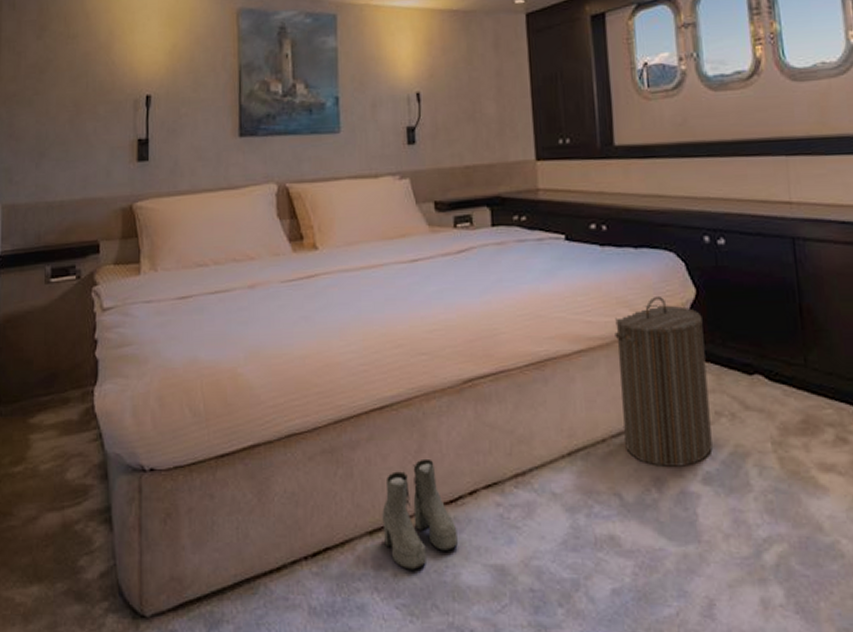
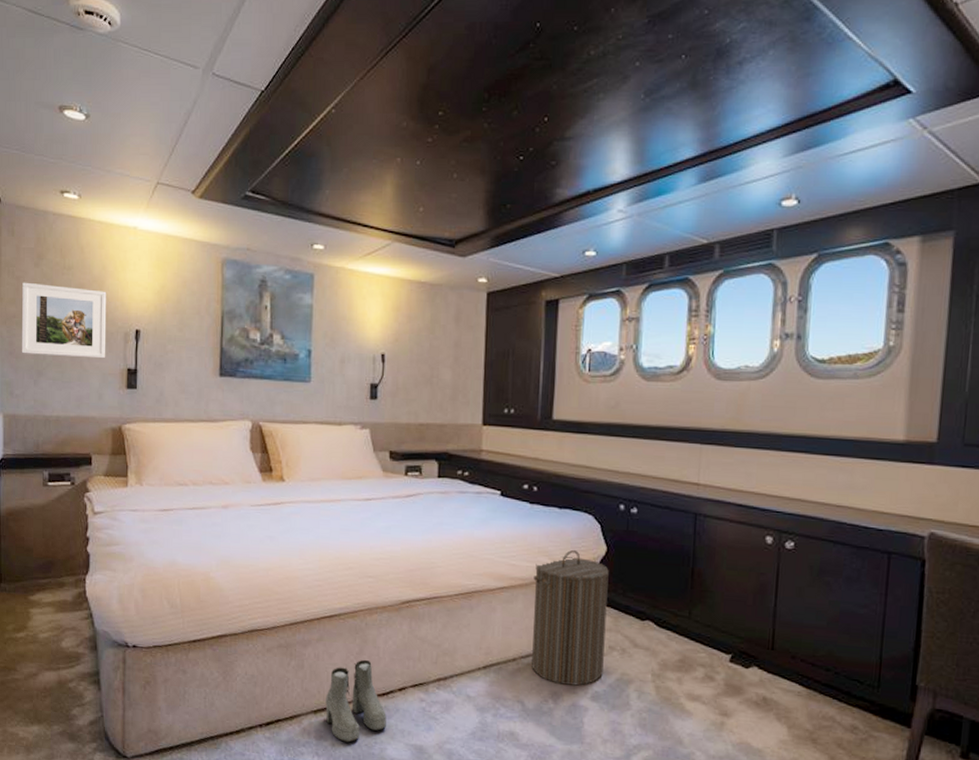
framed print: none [22,56,114,135] -> present [21,282,107,359]

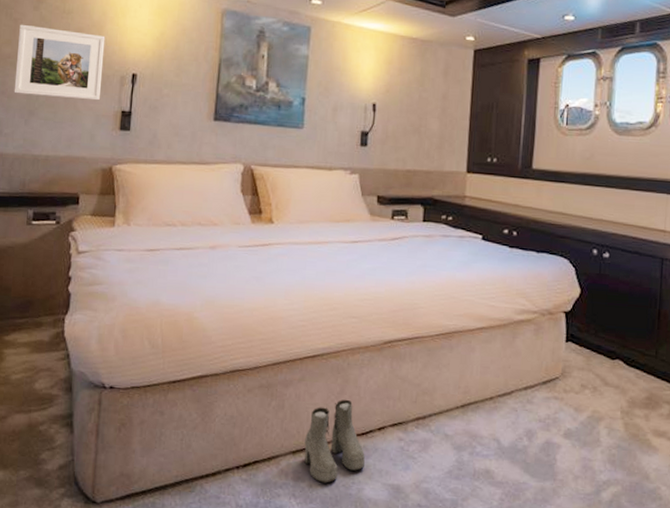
laundry hamper: present [532,549,609,686] -> none [508,291,582,424]

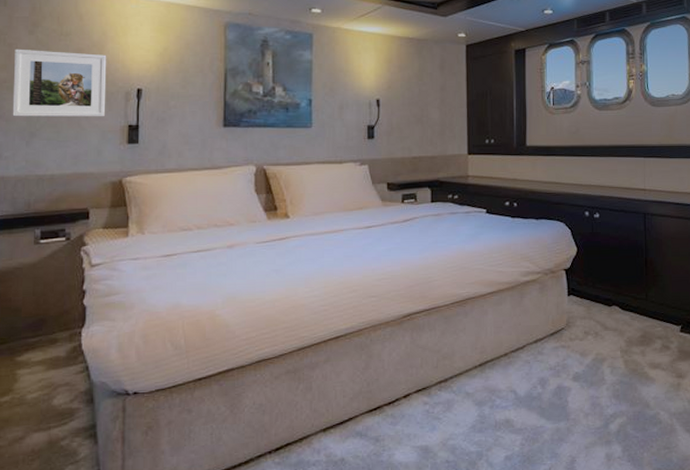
boots: present [304,399,365,484] -> none [334,373,393,455]

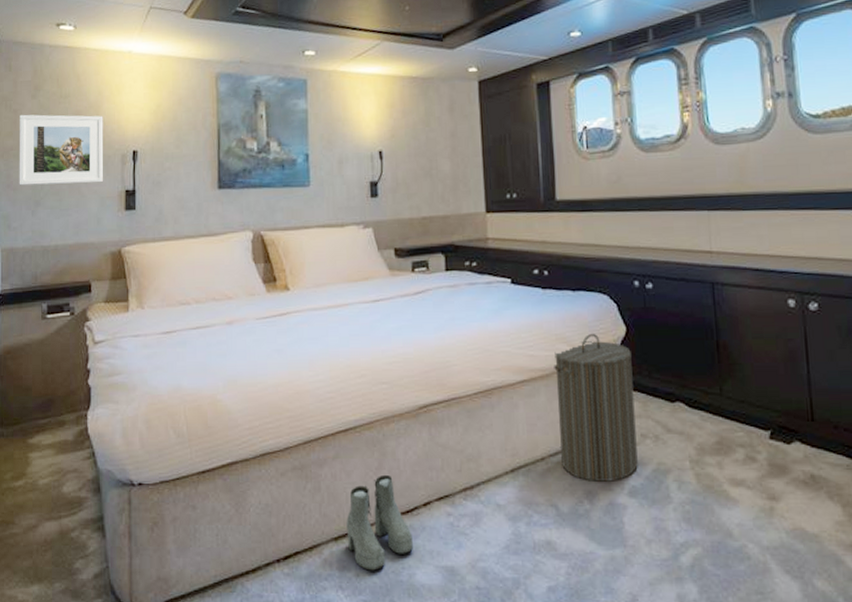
boots: none [334,373,393,455] -> present [346,474,413,571]
laundry hamper: none [518,253,581,371] -> present [554,333,638,482]

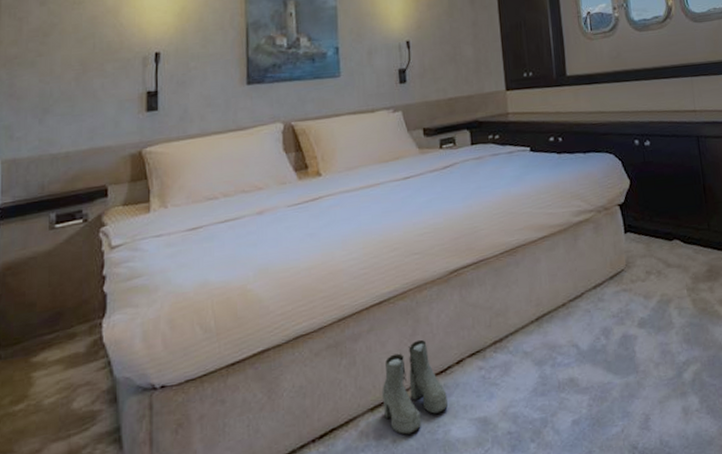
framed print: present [19,114,104,186] -> none [24,20,123,94]
laundry hamper: present [554,333,638,482] -> none [570,188,645,319]

